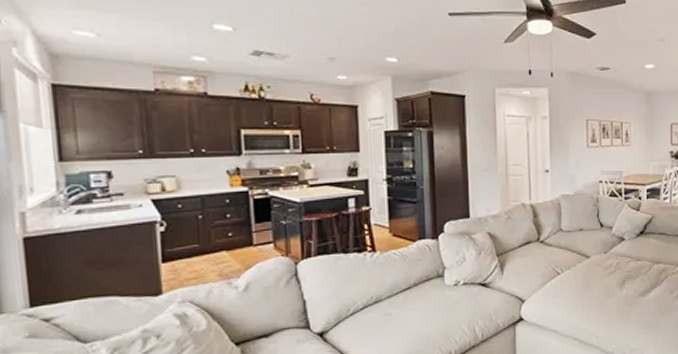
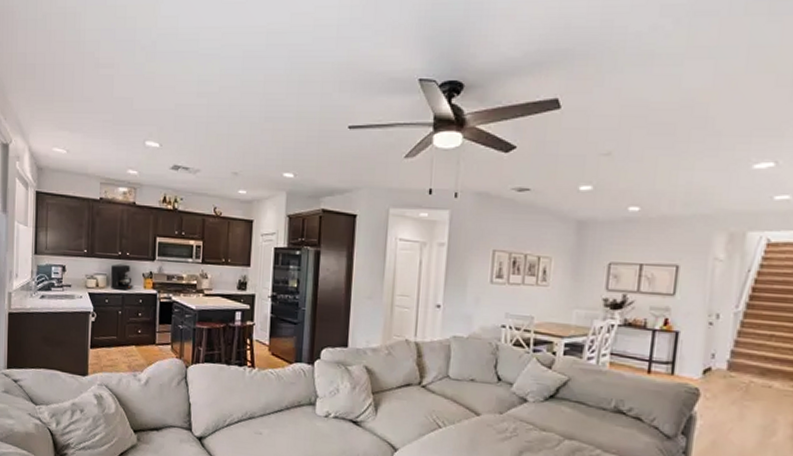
coffee maker: none [180,162,216,192] -> present [110,263,133,290]

